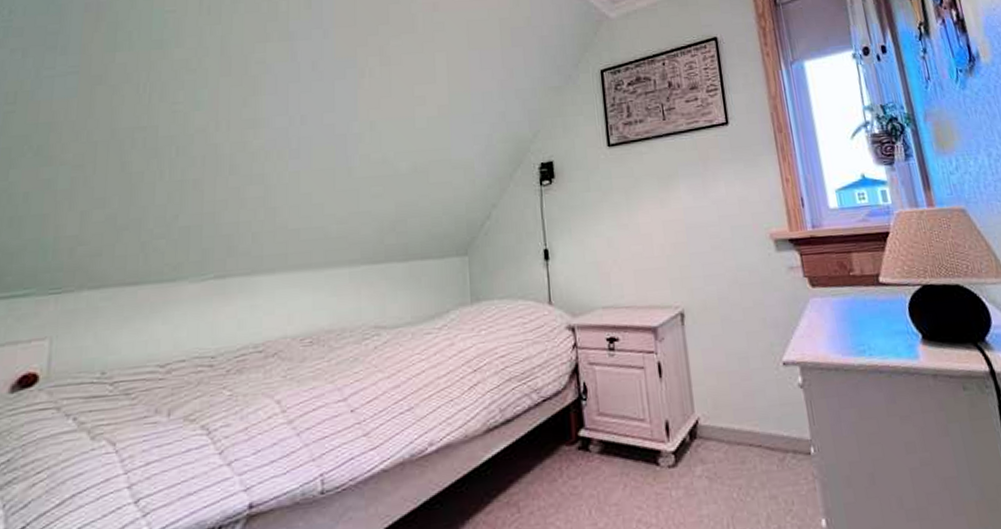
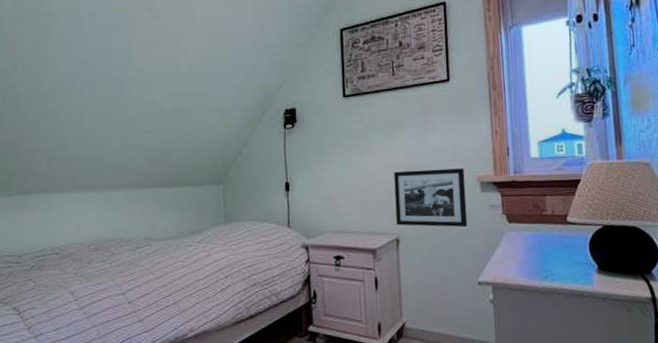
picture frame: none [672,224,764,297] -> present [393,168,468,228]

